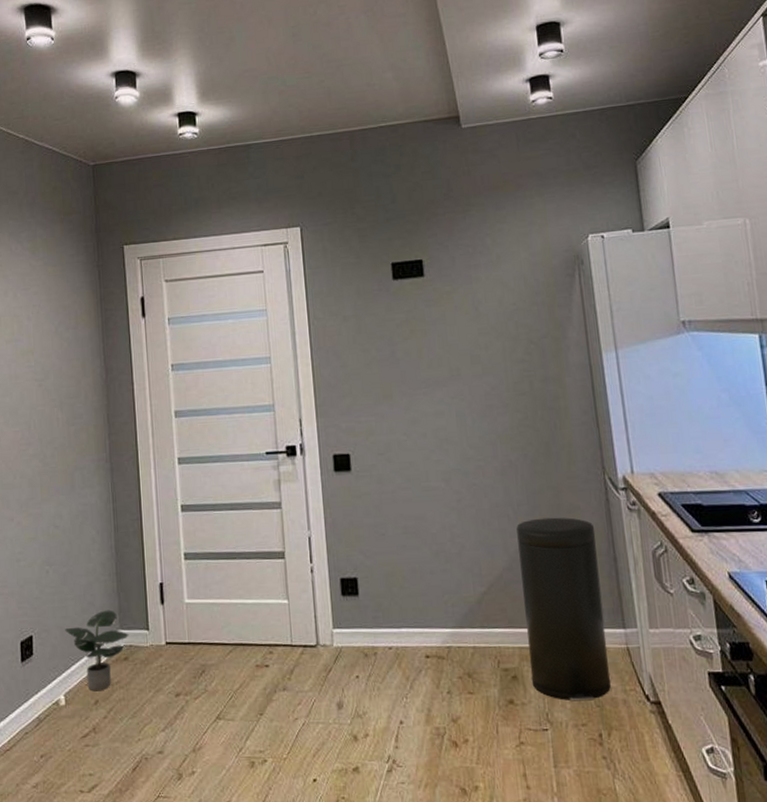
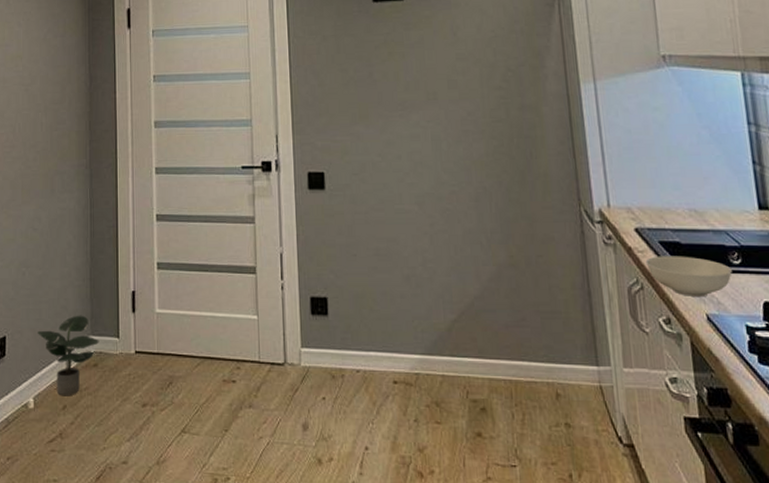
pedal bin: present [516,517,611,702] -> none [489,247,583,439]
bowl: none [669,517,752,556] -> present [645,256,732,296]

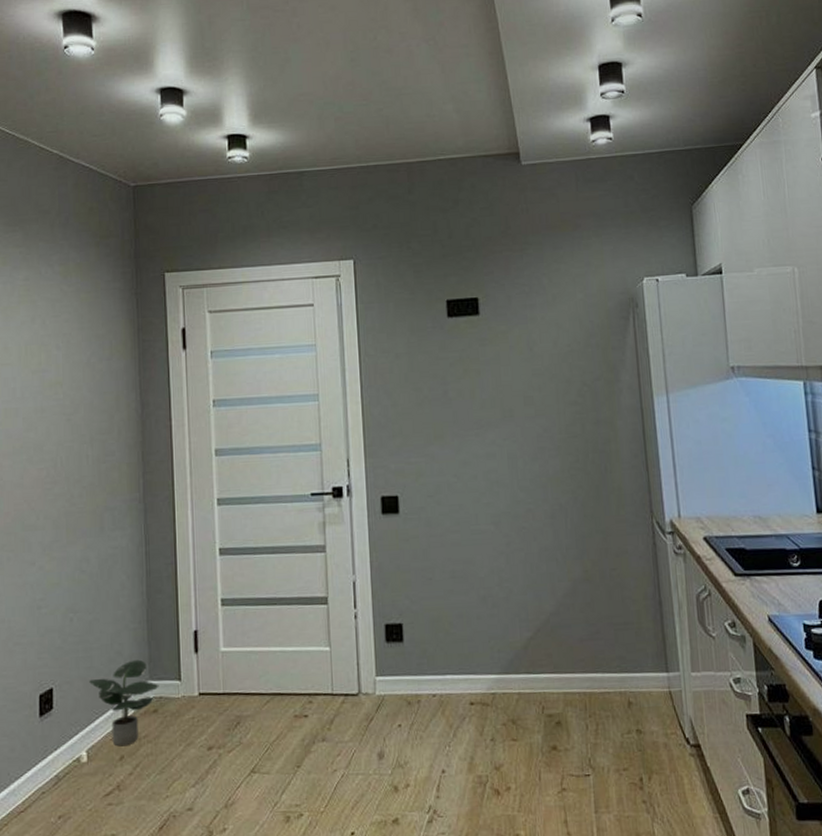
bowl: present [645,256,732,296] -> none [713,561,792,600]

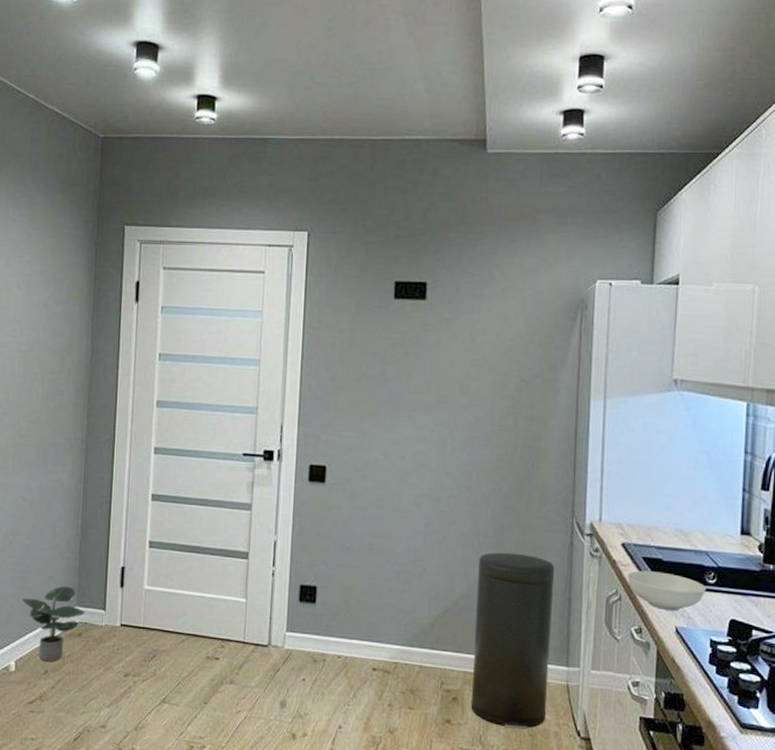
pedal bin: none [564,561,653,746] -> present [470,552,555,730]
bowl: none [713,561,792,600] -> present [627,570,706,611]

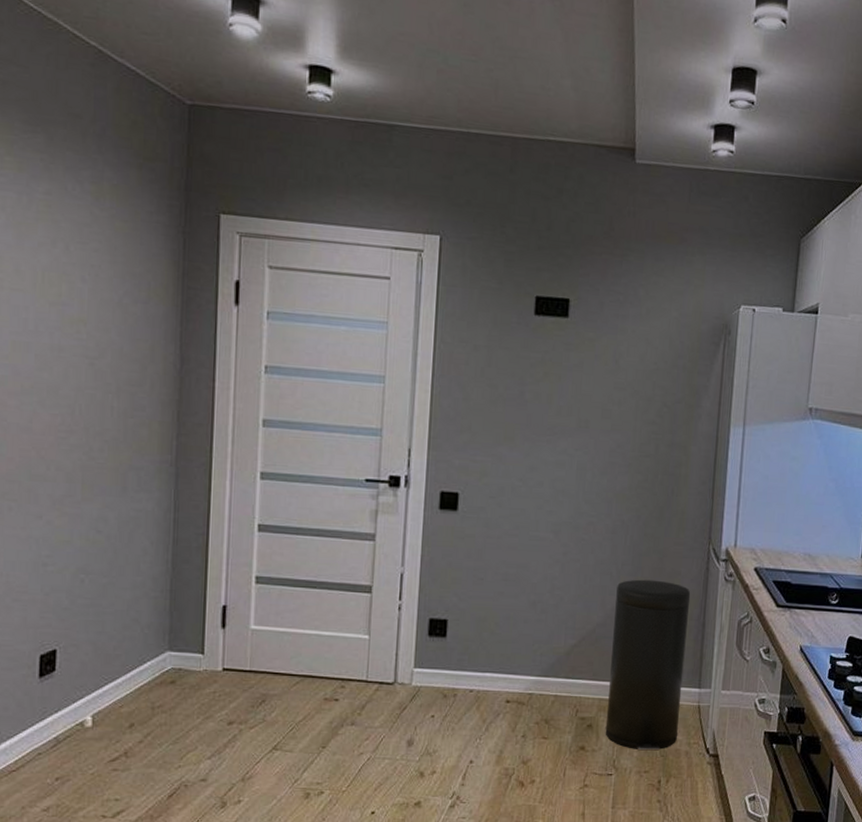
potted plant: present [21,585,85,662] -> none [98,629,179,714]
bowl: present [627,570,706,611] -> none [758,593,829,630]

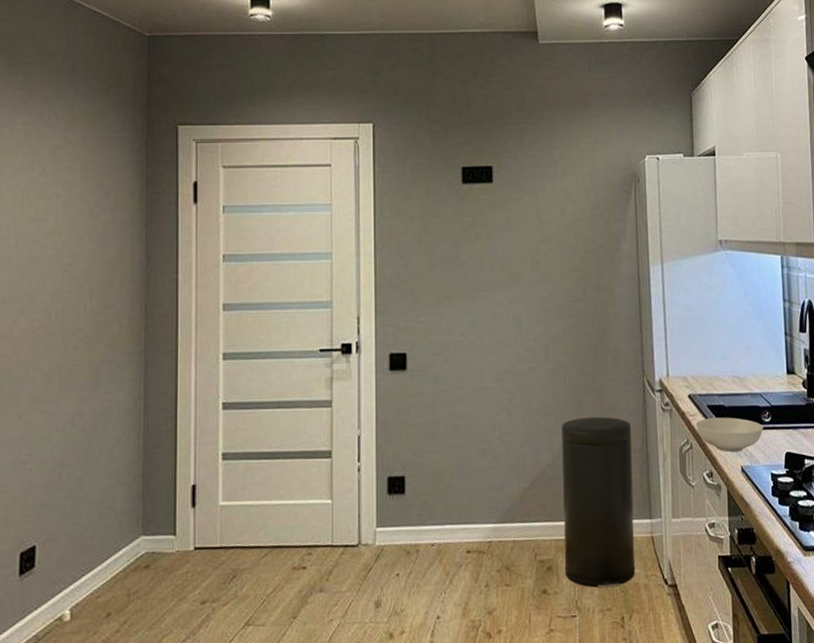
bowl: none [758,593,829,630] -> present [695,417,763,452]

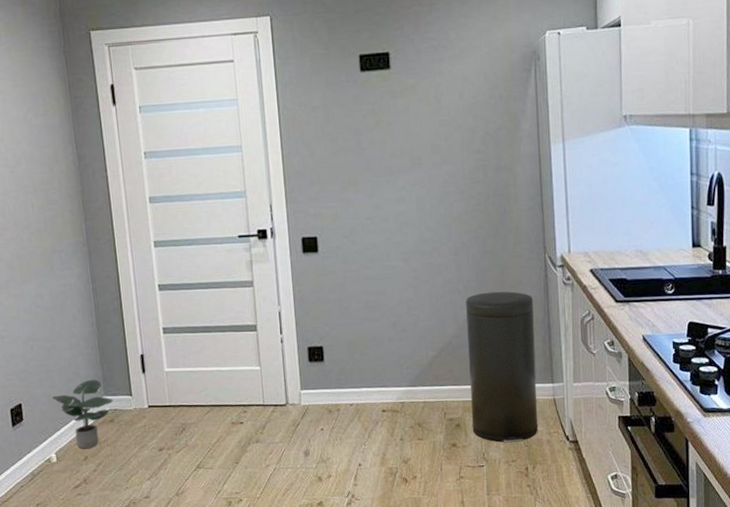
potted plant: none [75,515,152,604] -> present [51,379,114,449]
bowl: present [695,417,763,452] -> none [597,289,666,322]

